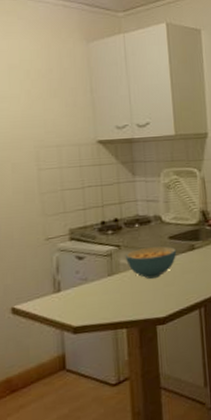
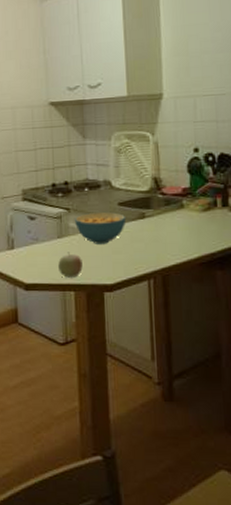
fruit: none [109,289,135,316] -> present [58,252,83,278]

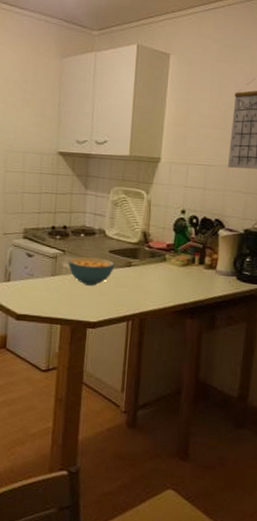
fruit: present [58,252,83,278] -> none [48,289,71,313]

